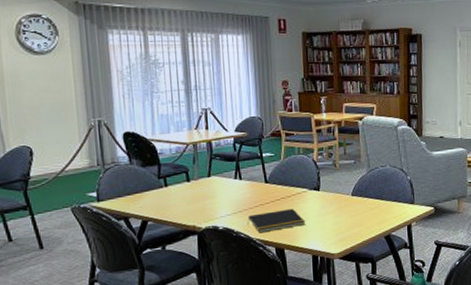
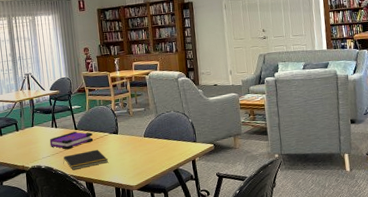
board game: none [231,185,288,208] -> present [49,131,93,150]

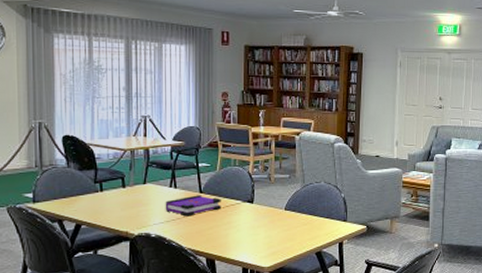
notepad: present [63,149,108,170] -> none [180,220,237,243]

